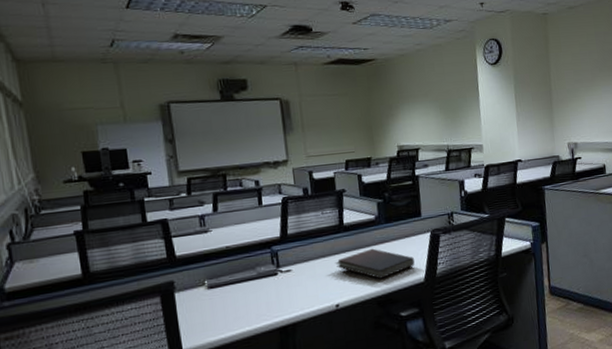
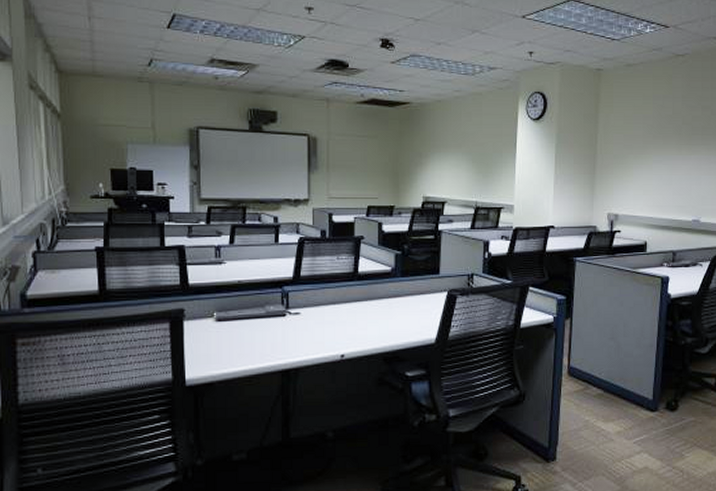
book: present [335,248,415,279] -> none [345,301,427,334]

